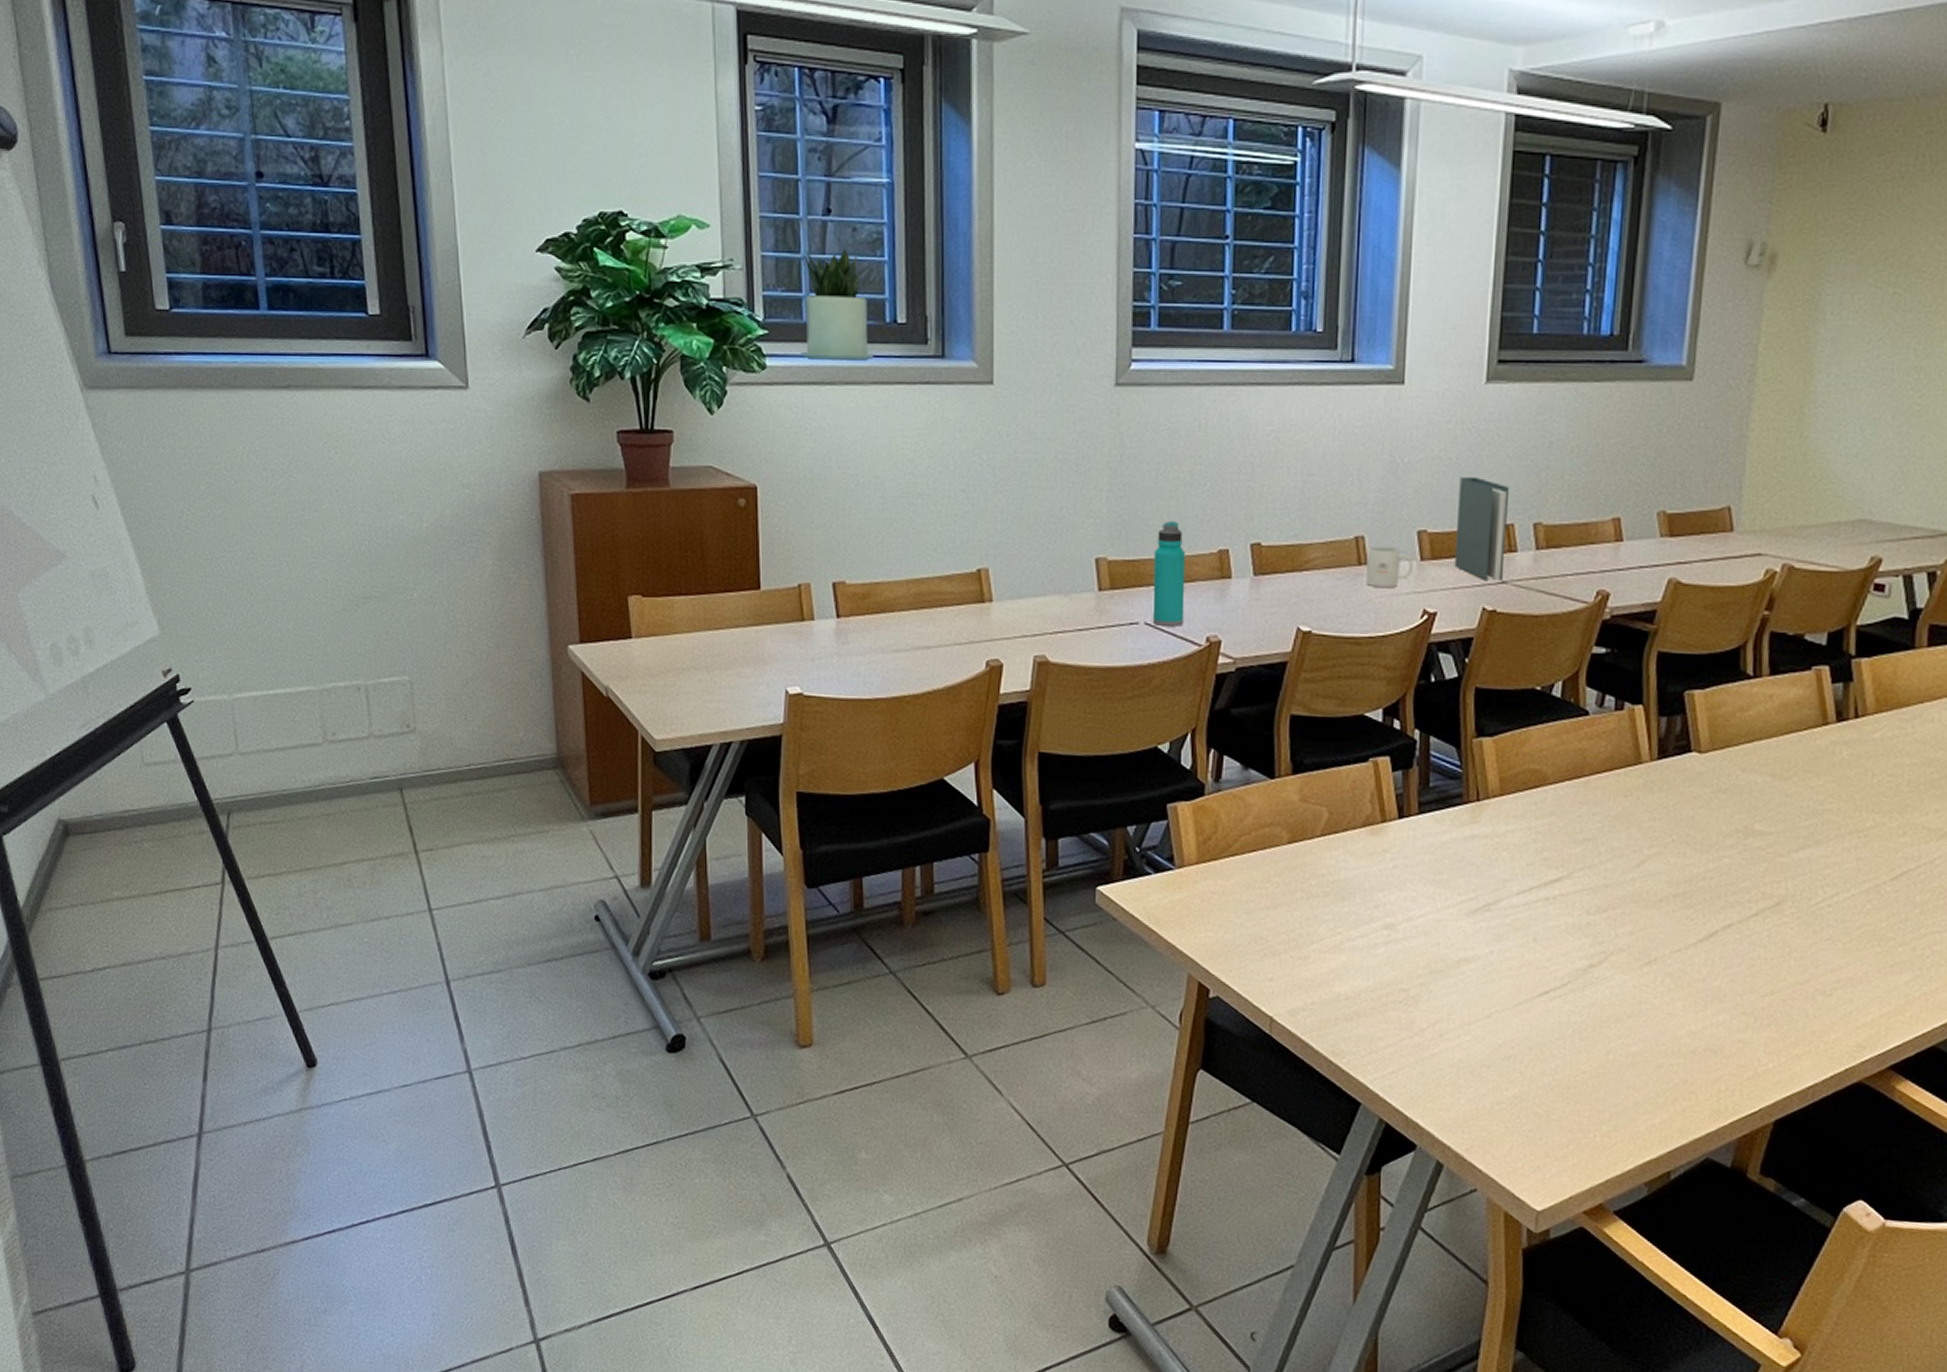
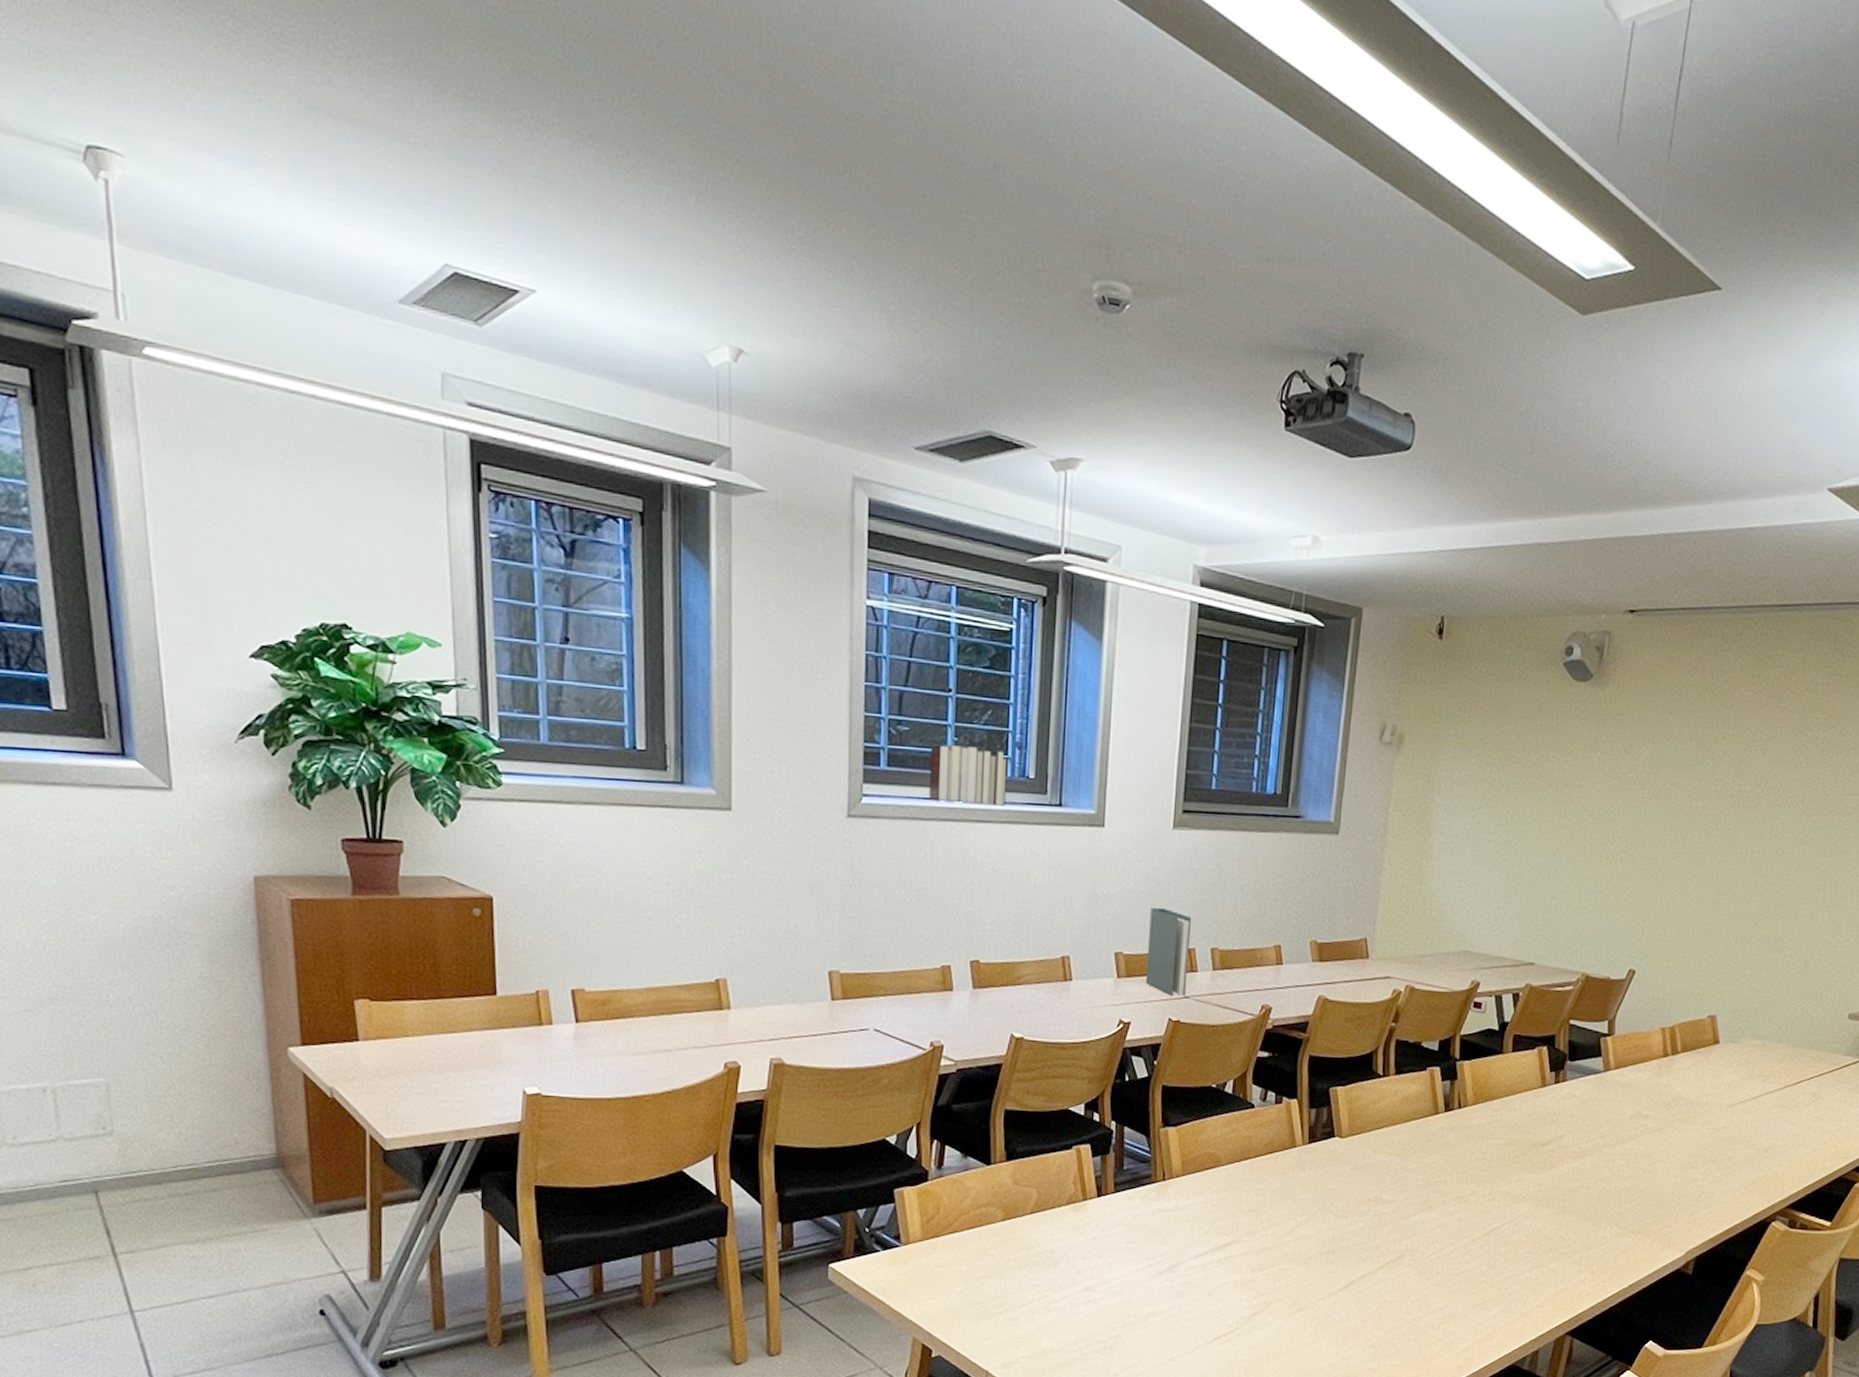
planter: present [800,248,874,361] -> none [538,675,613,783]
water bottle: present [1152,521,1186,627] -> none [881,939,912,1033]
books: none [1204,299,1292,365] -> present [929,744,1008,806]
mug: present [1366,546,1413,589] -> none [1071,964,1111,1001]

